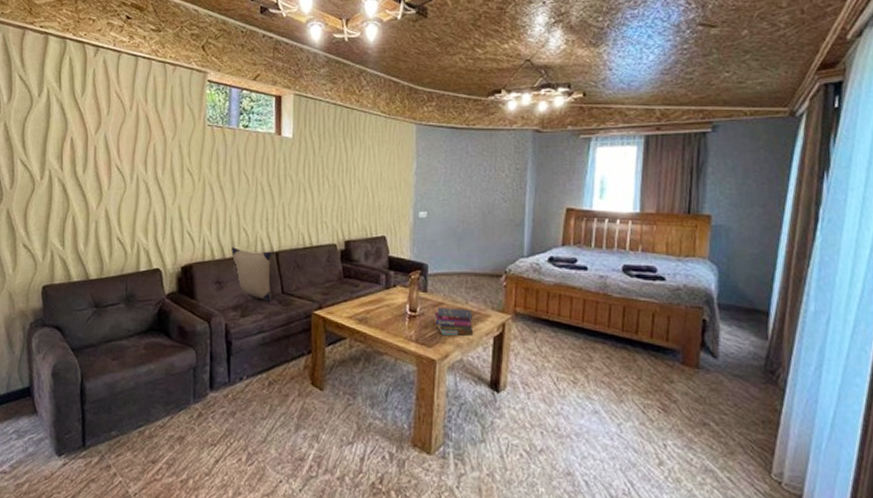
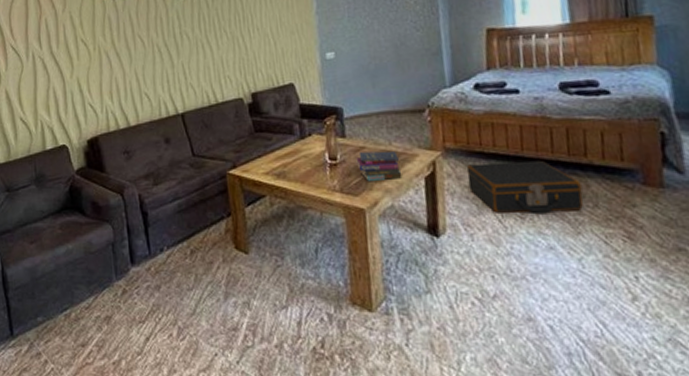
pillow: present [231,247,272,301] -> none [135,113,183,166]
suitcase: none [531,329,630,382] -> present [466,160,583,215]

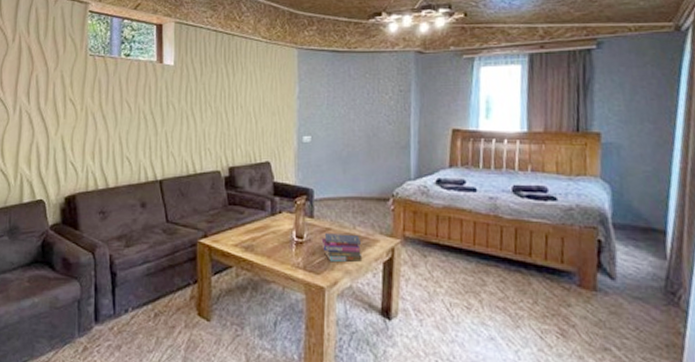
suitcase: present [466,160,583,215] -> none [422,254,525,307]

